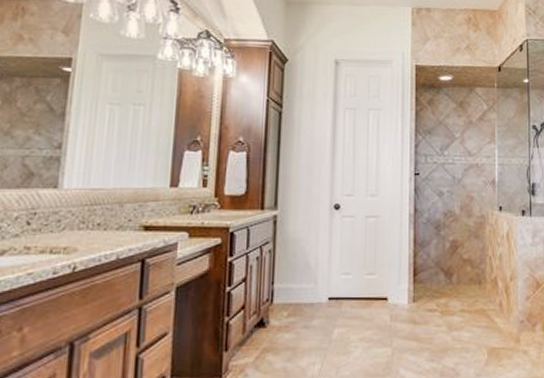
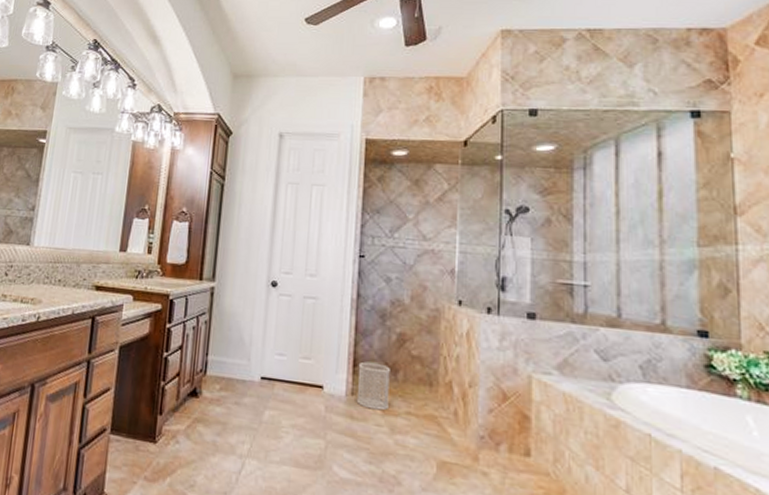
wastebasket: none [418,270,446,312] -> present [356,361,390,411]

